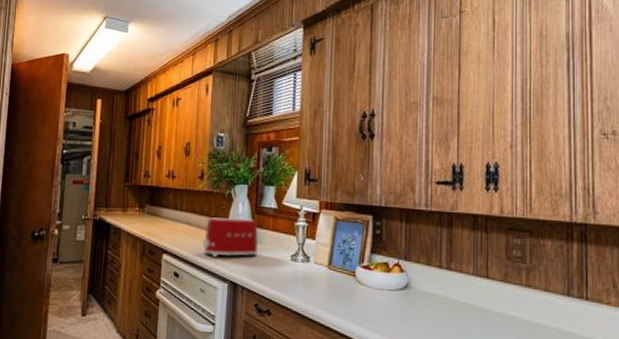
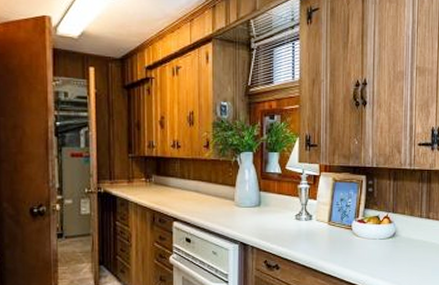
toaster: present [202,217,259,257] -> none [212,184,266,221]

